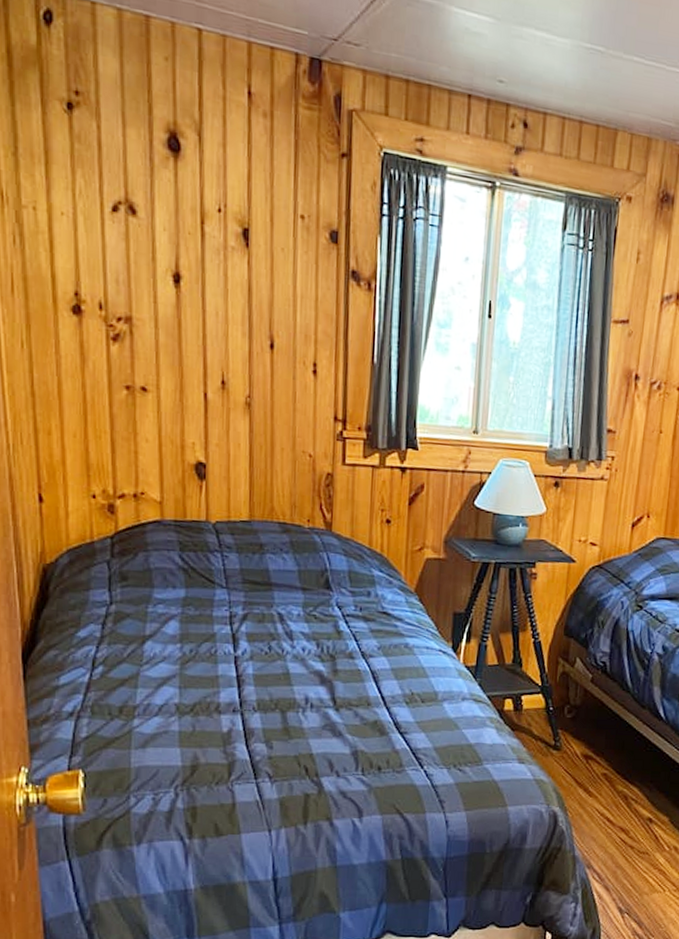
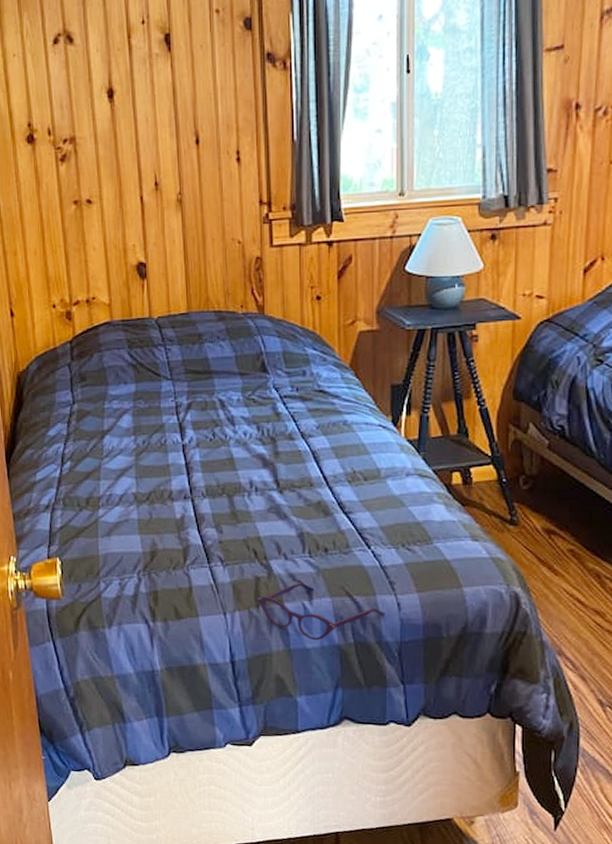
eyeglasses: none [305,800,433,858] -> present [257,583,385,641]

